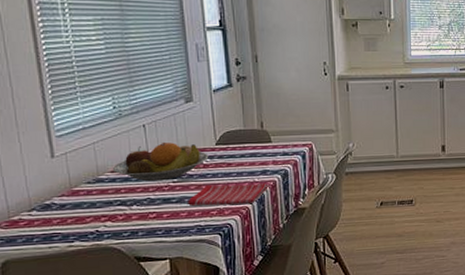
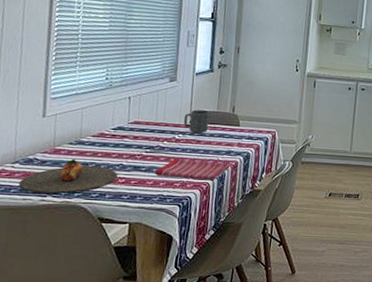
plate: none [40,198,147,241] -> present [18,158,118,195]
fruit bowl: present [112,142,209,182] -> none [93,114,182,150]
mug: none [208,130,237,156] -> present [183,110,210,134]

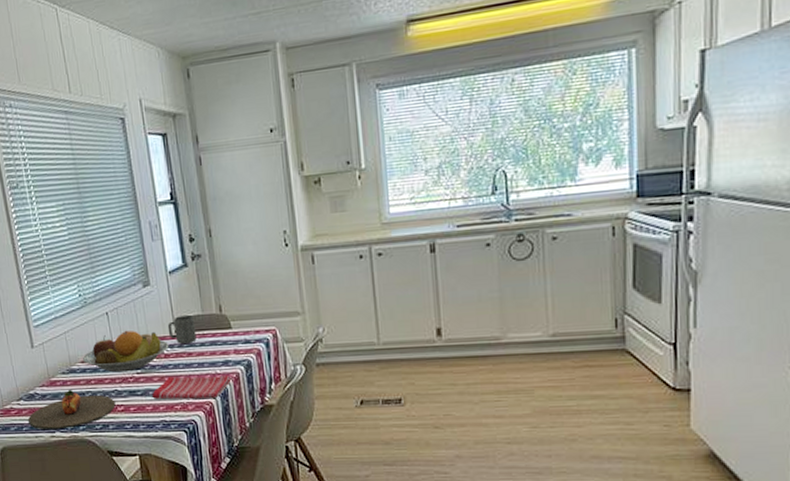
fruit bowl: none [93,114,182,150] -> present [82,330,169,373]

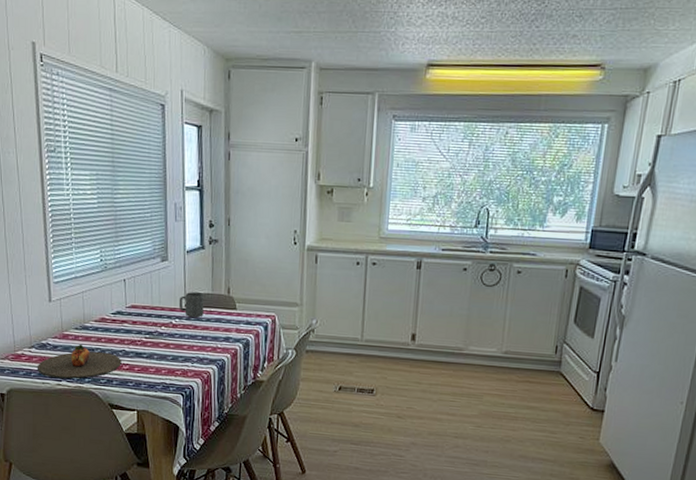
fruit bowl: present [82,330,169,373] -> none [95,297,178,336]
dish towel: present [152,374,232,400] -> none [156,345,230,369]

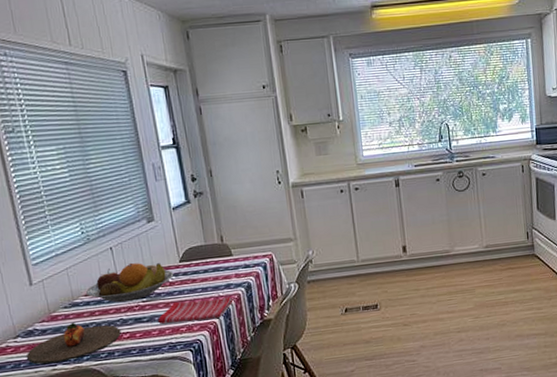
fruit bowl: none [95,297,178,336] -> present [85,262,174,303]
dish towel: none [156,345,230,369] -> present [158,296,234,324]
mug: present [178,292,204,318] -> none [172,246,200,273]

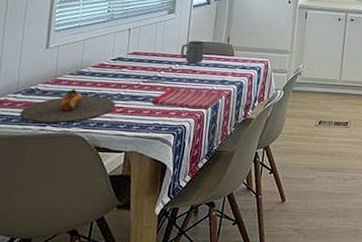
fruit bowl: present [85,262,174,303] -> none [94,45,179,80]
mug: none [172,246,200,273] -> present [180,41,206,64]

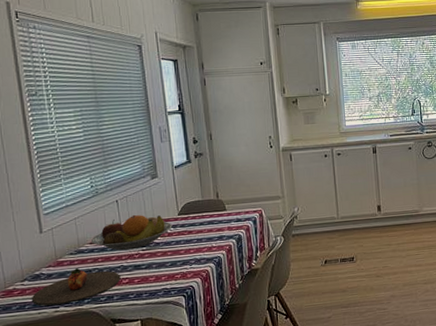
fruit bowl: none [94,45,179,80] -> present [90,214,173,251]
dish towel: present [152,88,224,109] -> none [155,247,225,271]
mug: present [180,41,206,64] -> none [171,201,197,225]

